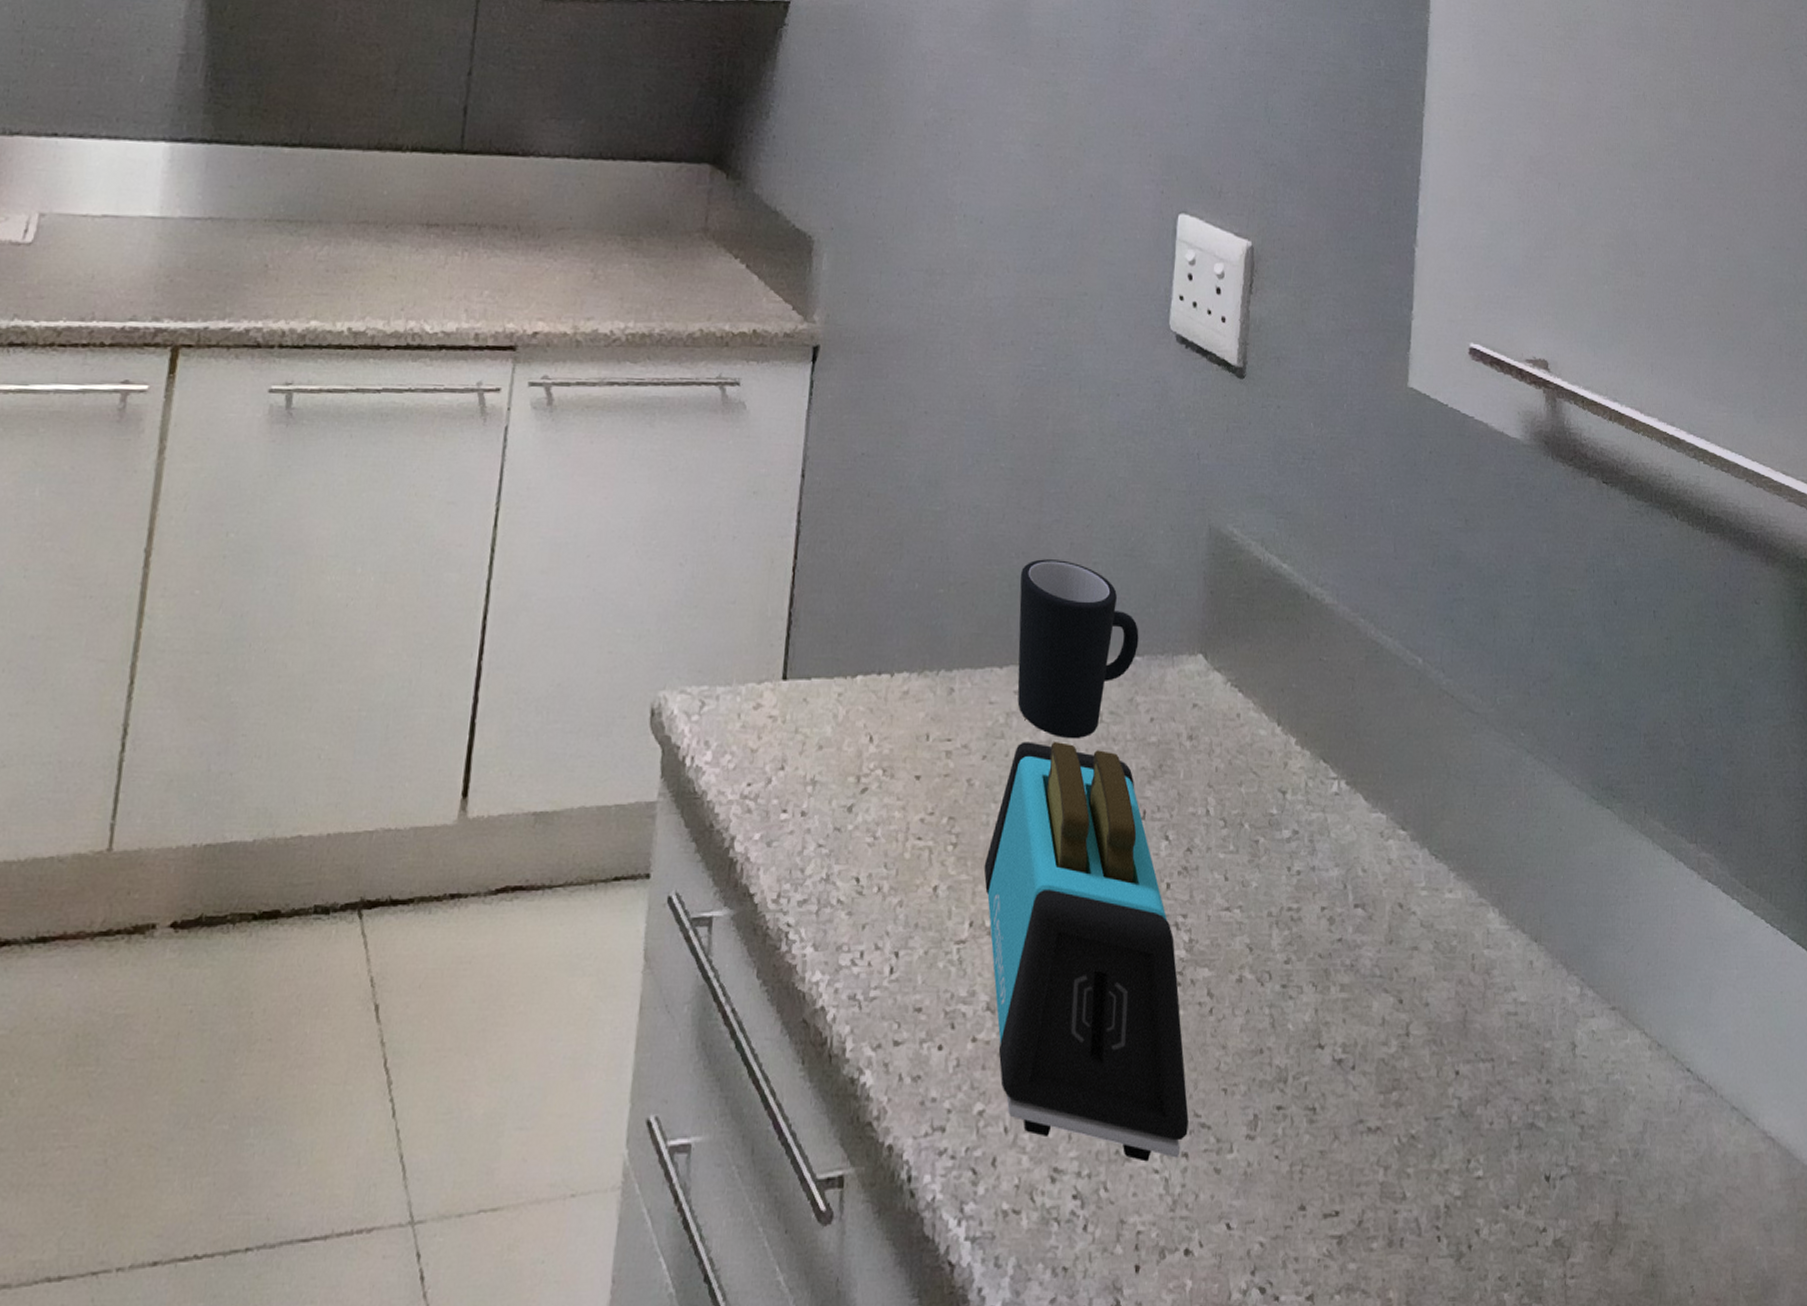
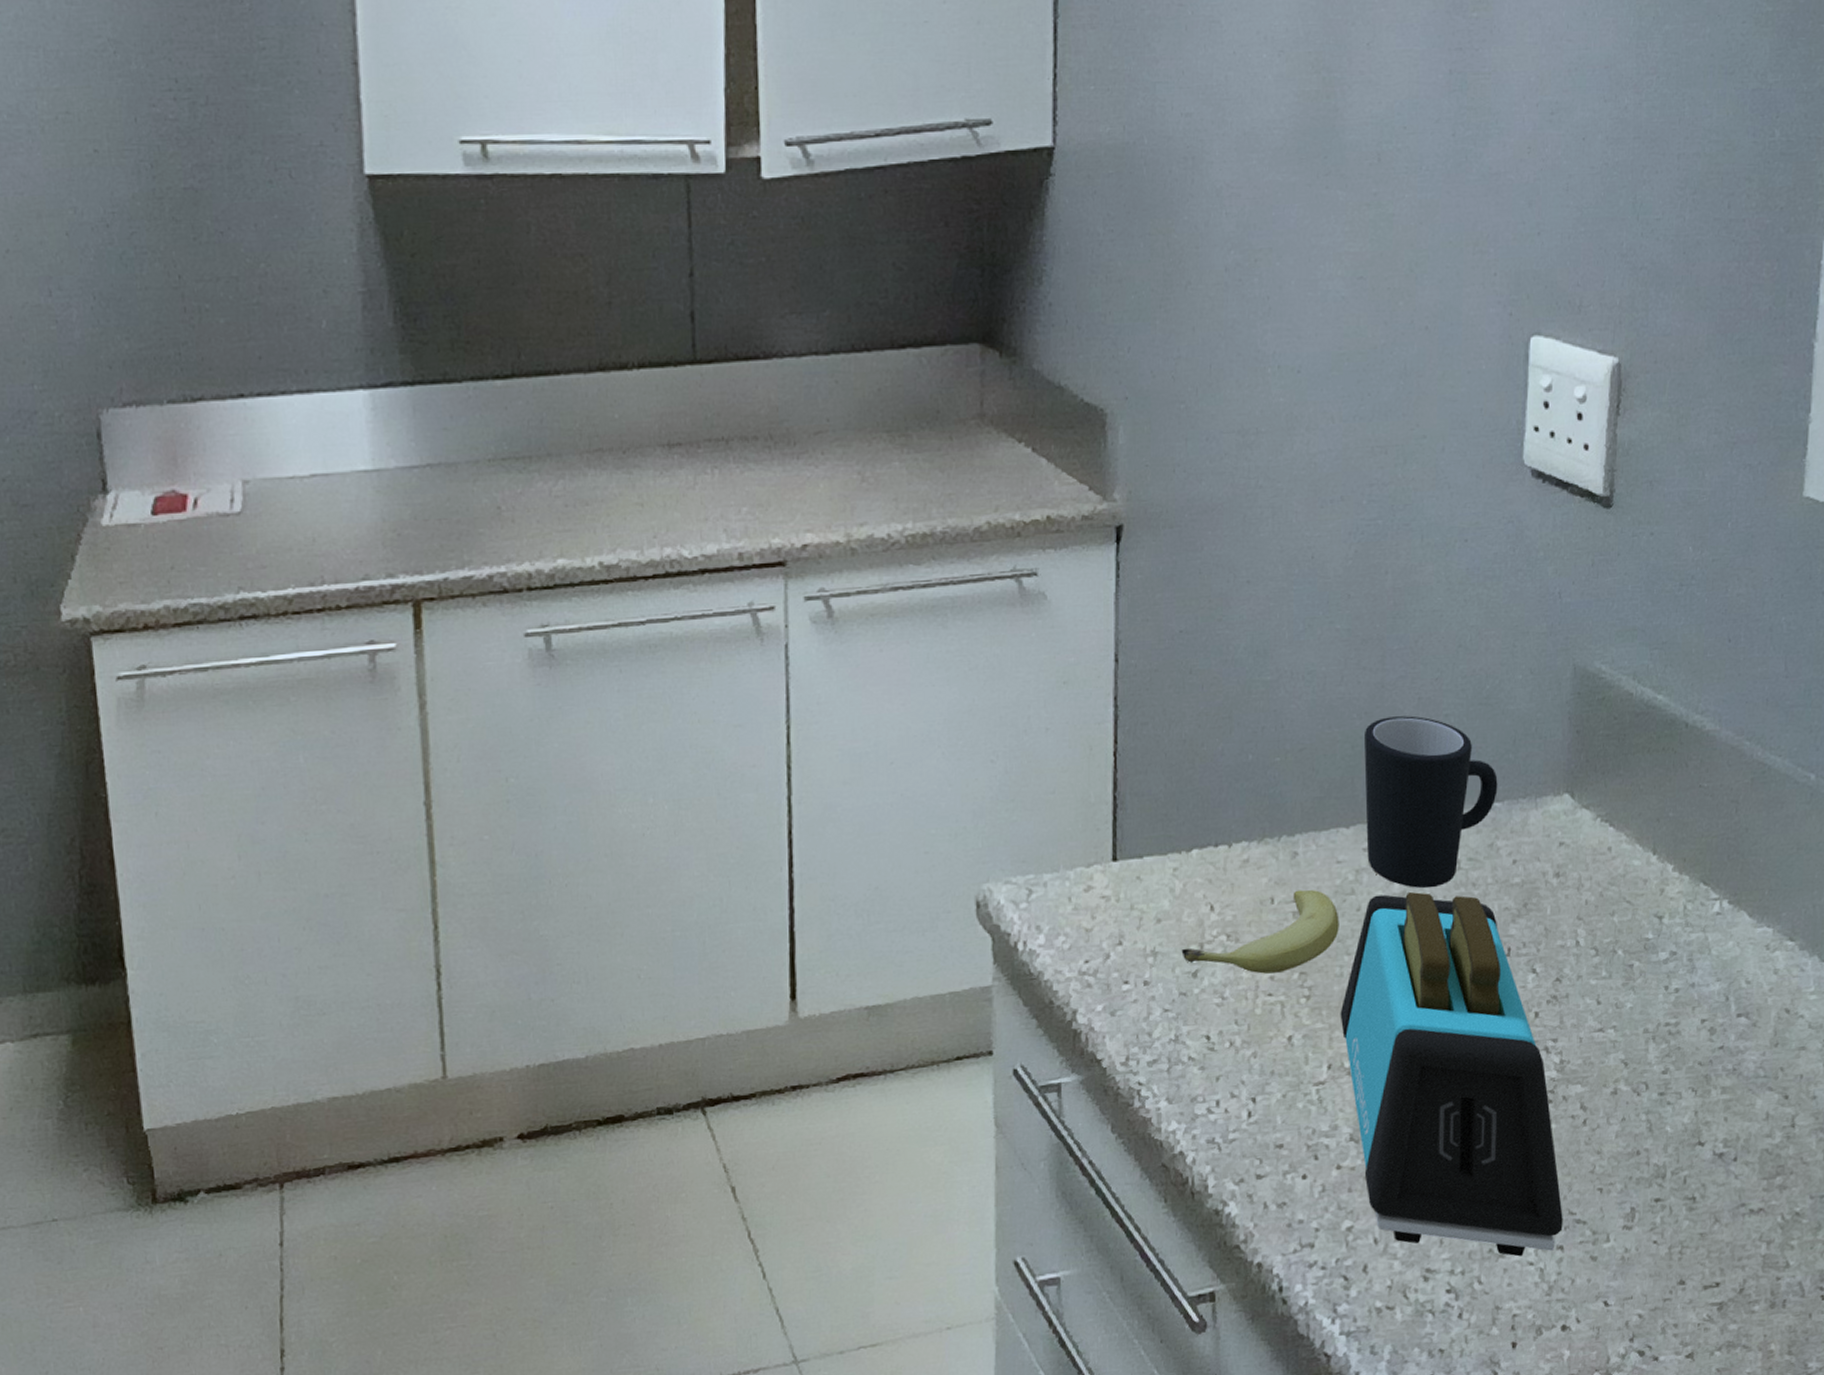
fruit: none [839,728,989,815] -> present [1181,890,1339,974]

